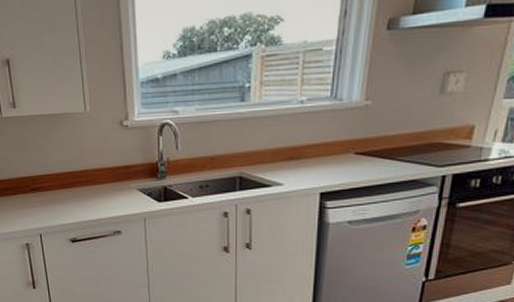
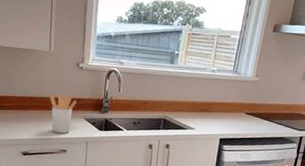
utensil holder: none [93,163,126,212] -> present [50,94,77,134]

